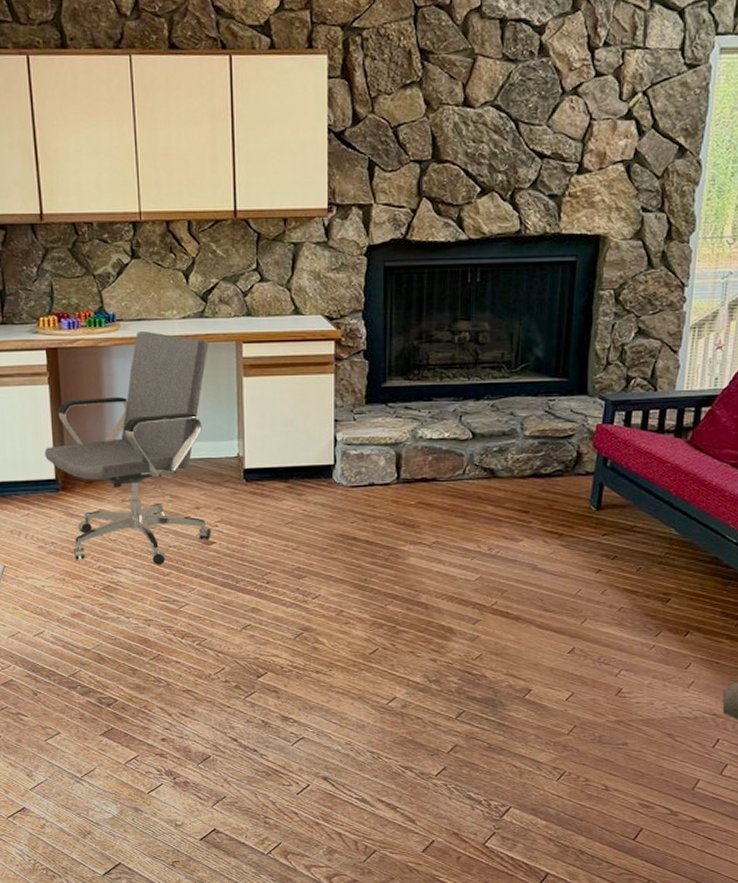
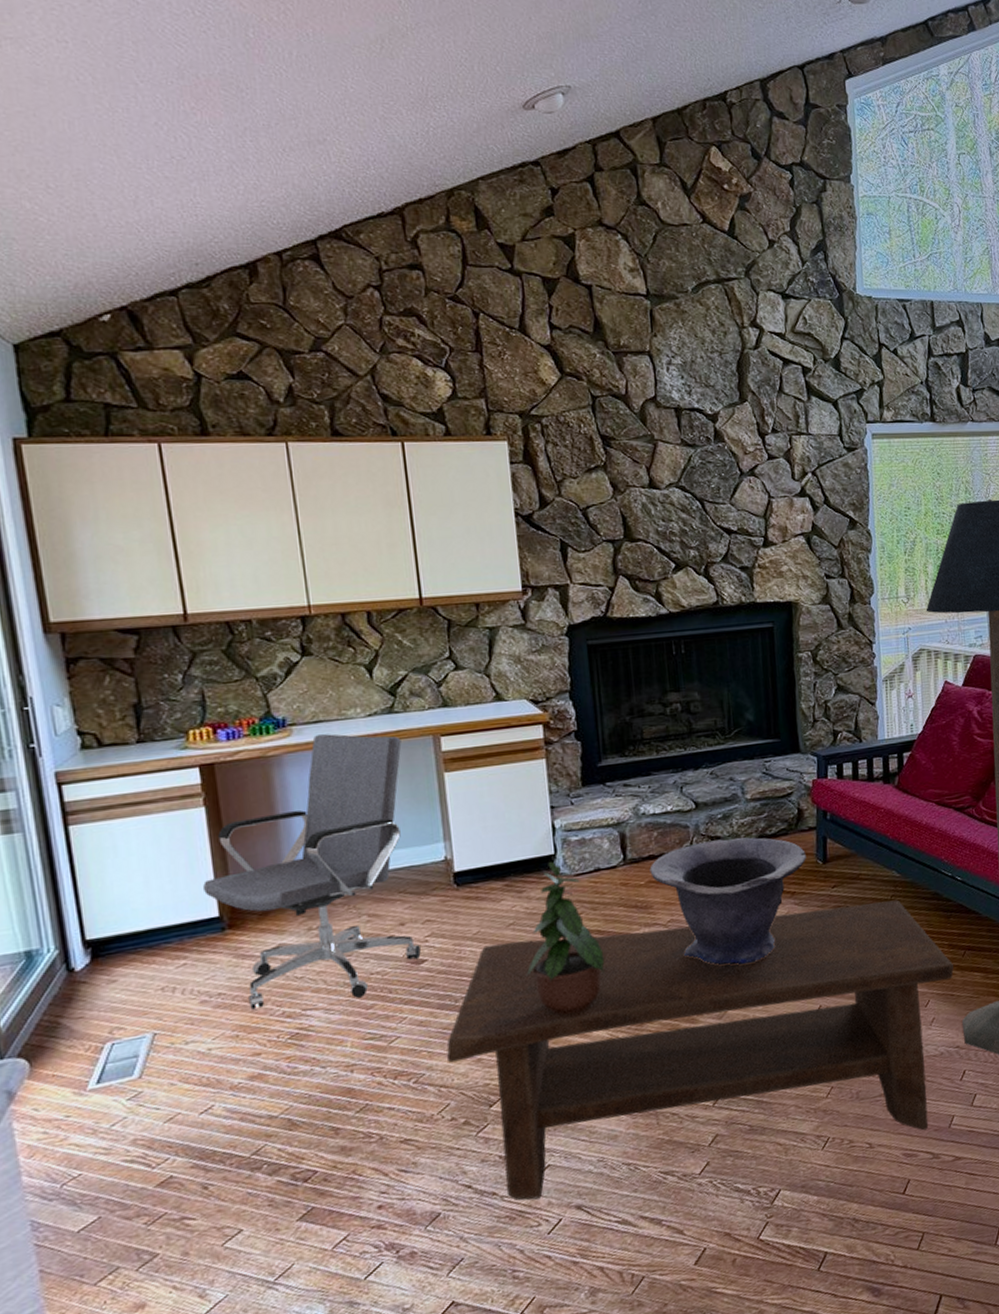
coffee table: none [226,538,723,787] -> present [447,900,954,1200]
potted plant: none [300,470,370,611] -> present [527,861,605,1015]
decorative bowl: none [421,472,579,596] -> present [649,837,806,966]

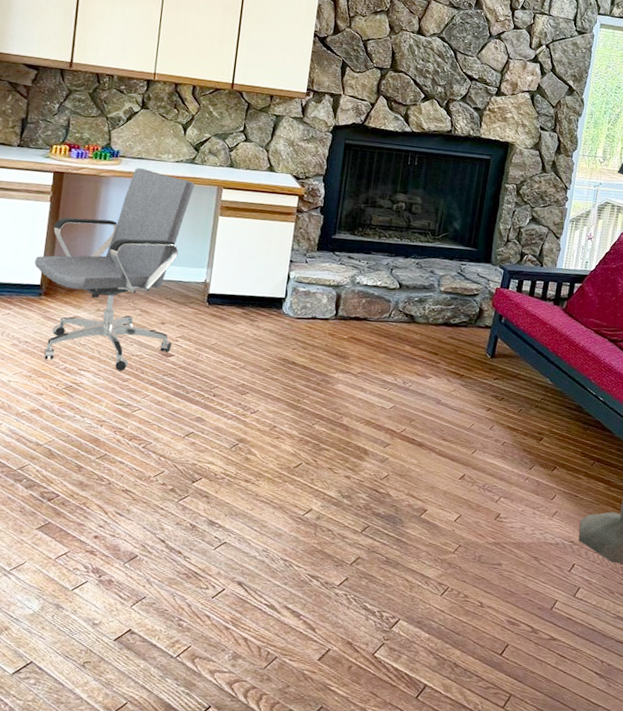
coffee table: present [447,900,954,1200] -> none [171,355,582,606]
potted plant: present [527,861,605,1015] -> none [244,302,304,427]
decorative bowl: present [649,837,806,966] -> none [353,316,479,424]

